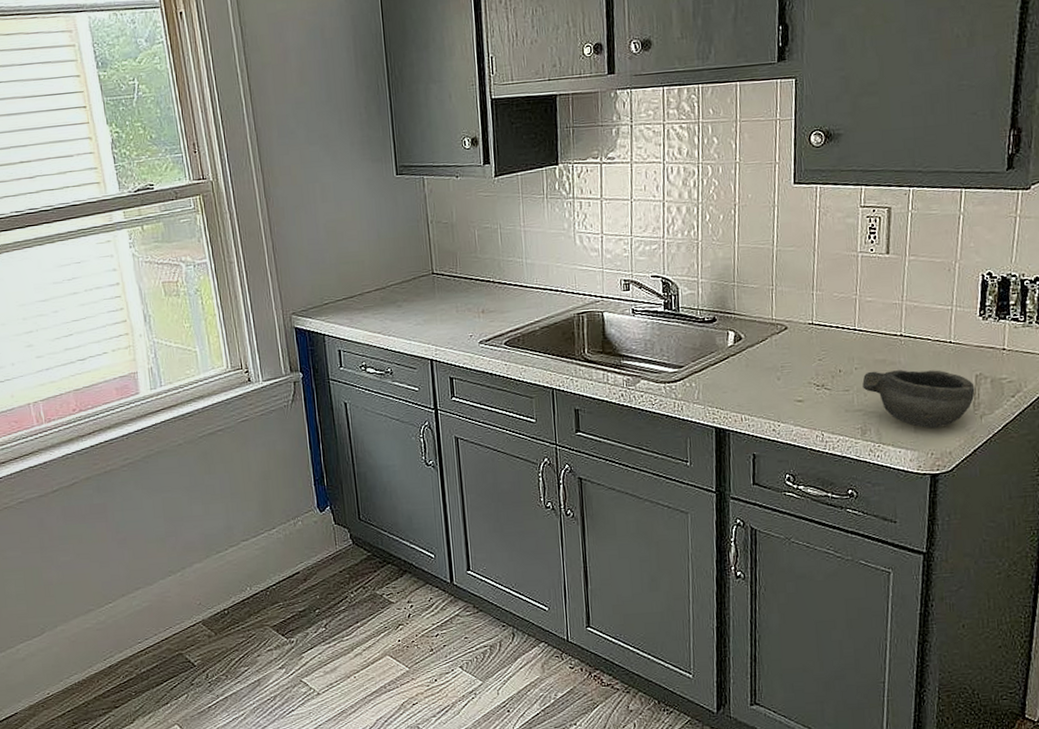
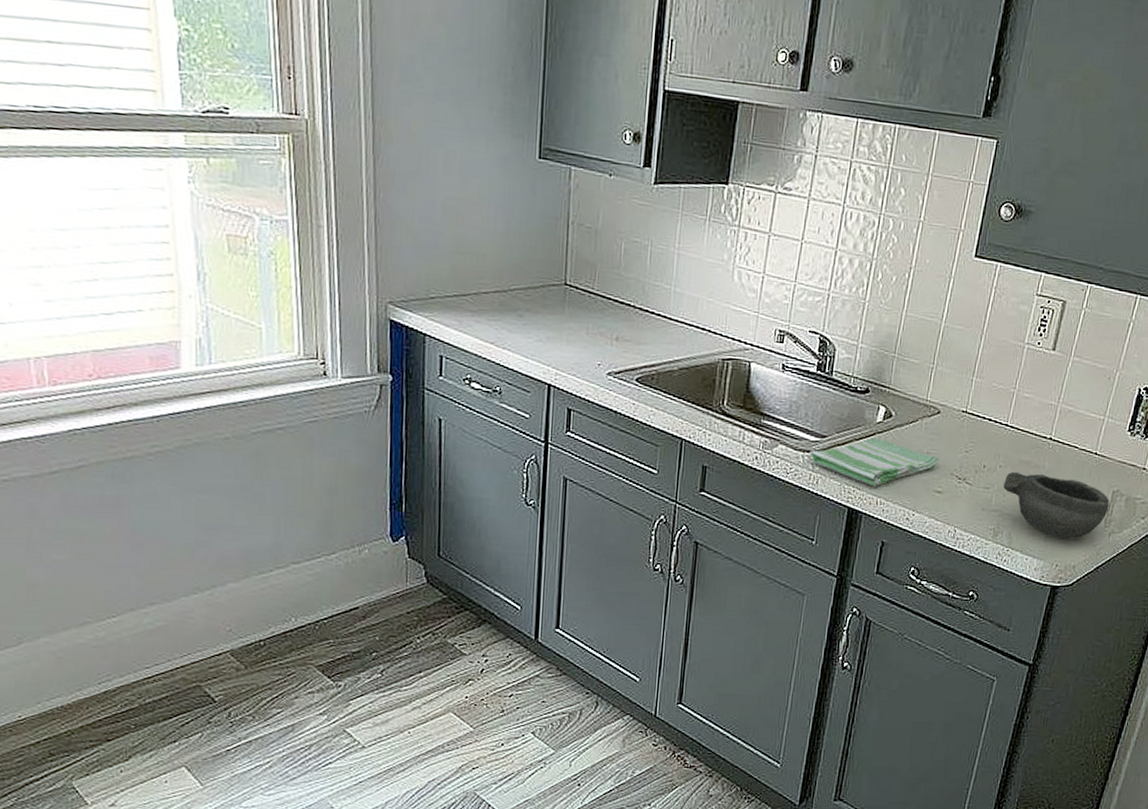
dish towel: none [671,360,794,405] -> present [810,438,939,487]

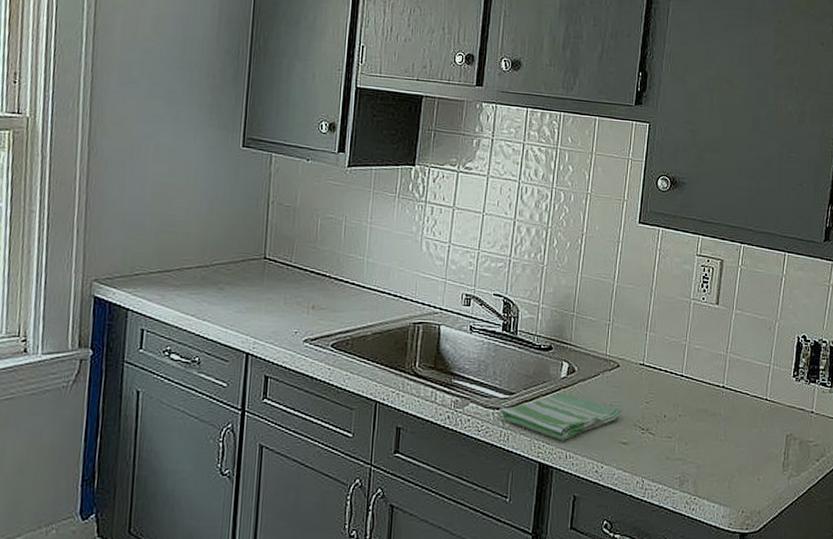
bowl: present [1003,471,1110,540] -> none [684,420,785,485]

